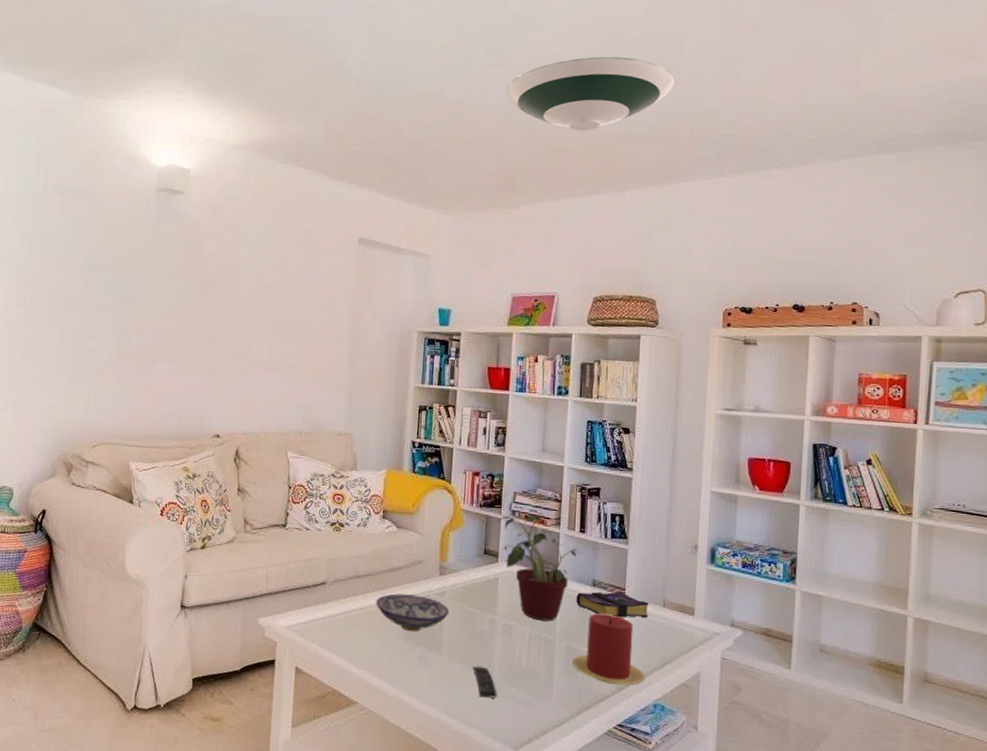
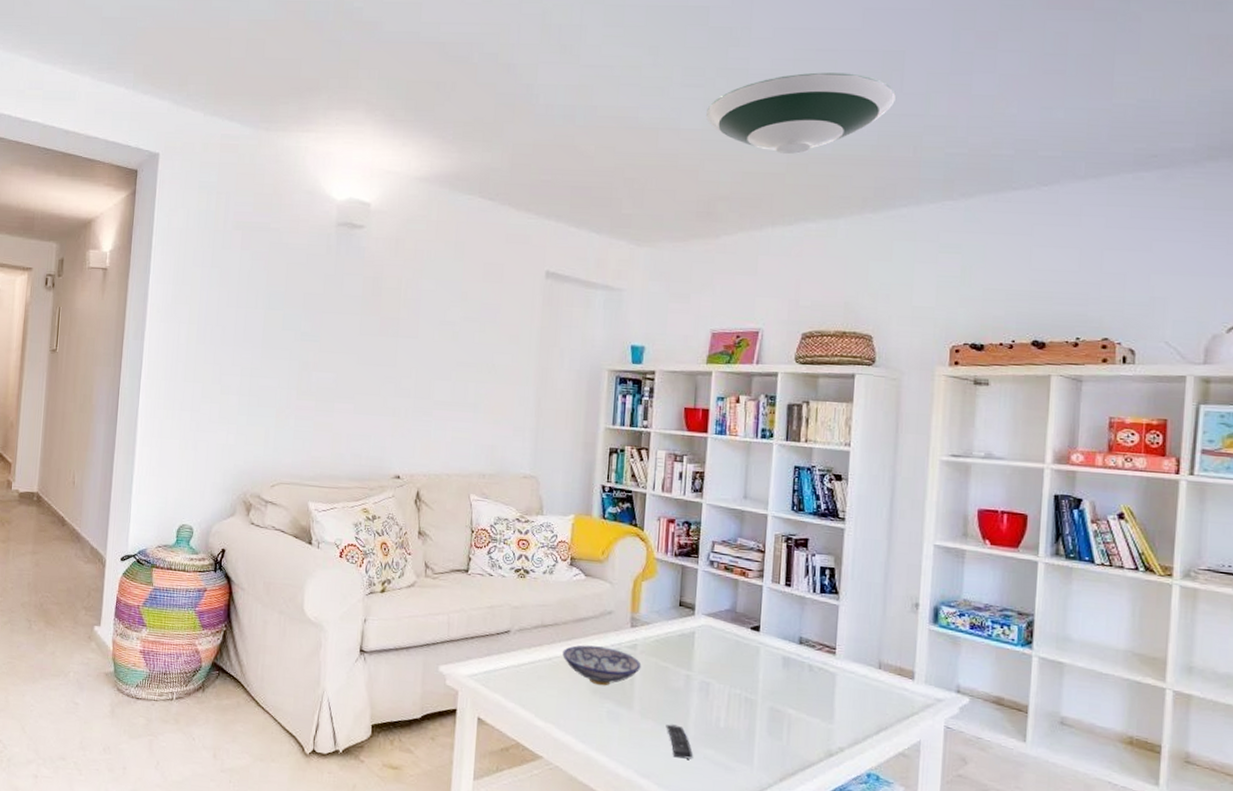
potted plant: present [497,512,583,621] -> none [694,563,788,680]
candle: present [572,613,645,685] -> none [776,673,857,752]
book: present [576,591,649,618] -> none [780,650,862,680]

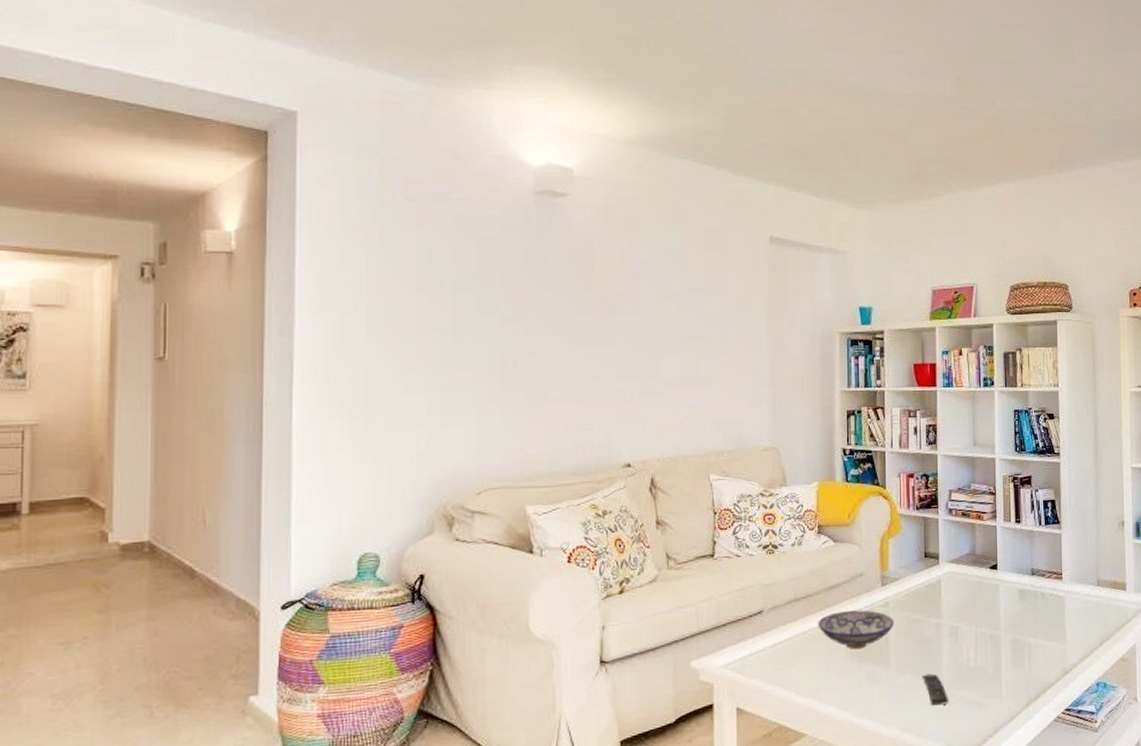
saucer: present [706,72,896,154] -> none [910,44,1069,119]

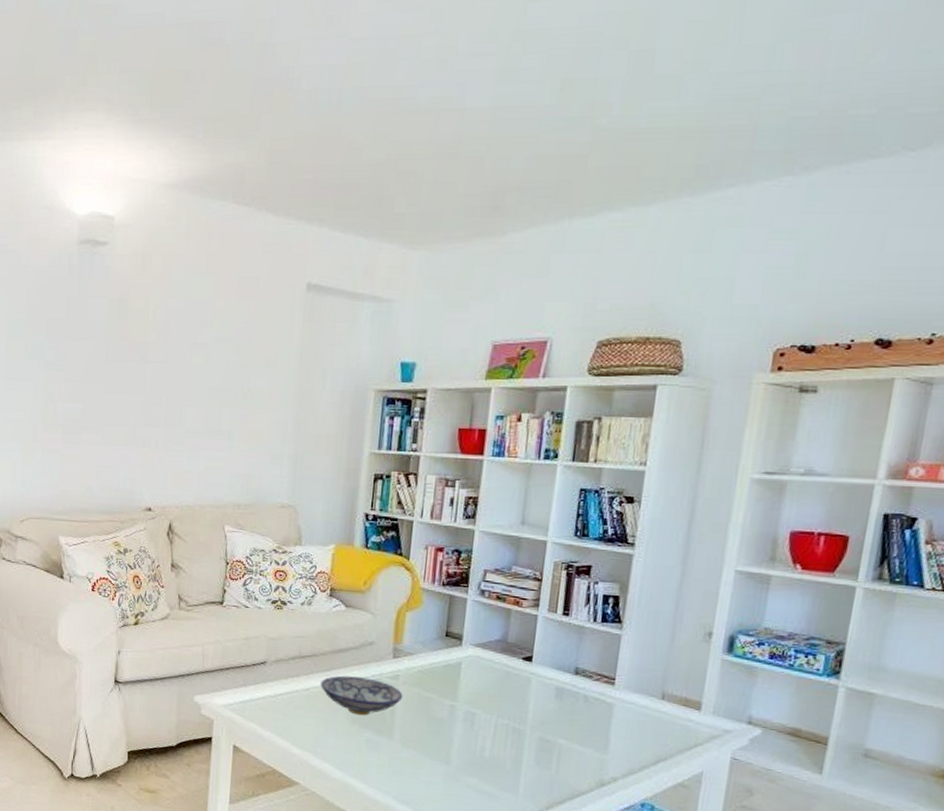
remote control: present [922,673,948,706] -> none [427,753,455,787]

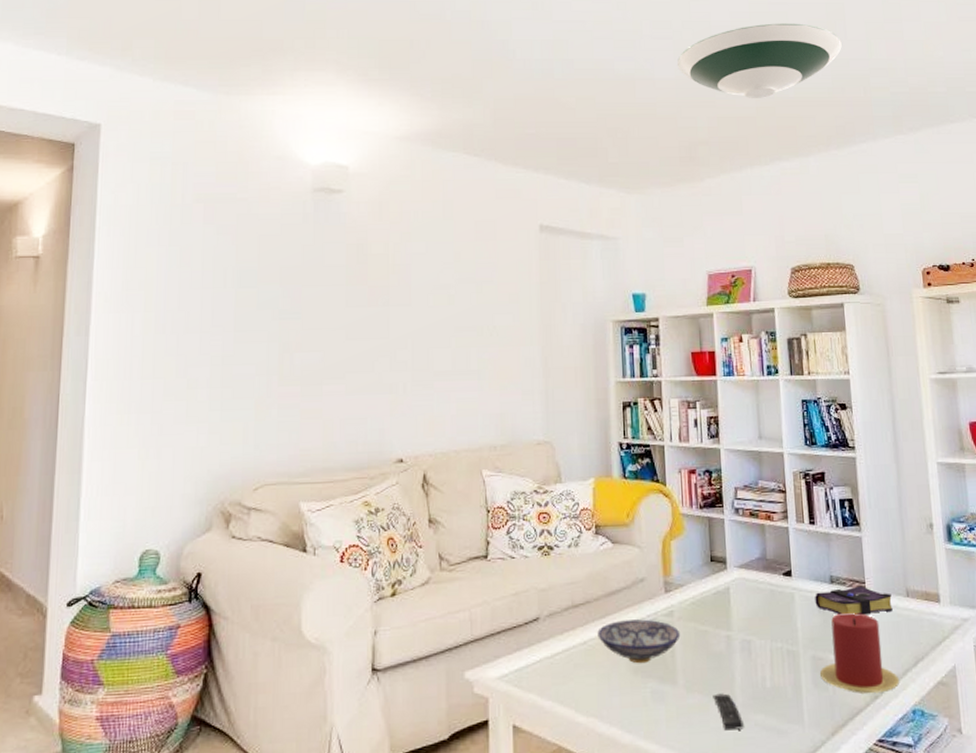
remote control: none [427,753,455,787] -> present [713,693,744,730]
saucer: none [497,25,732,131] -> present [677,23,842,98]
candle: none [545,704,633,782] -> present [820,613,899,693]
book: none [553,680,644,710] -> present [815,585,893,616]

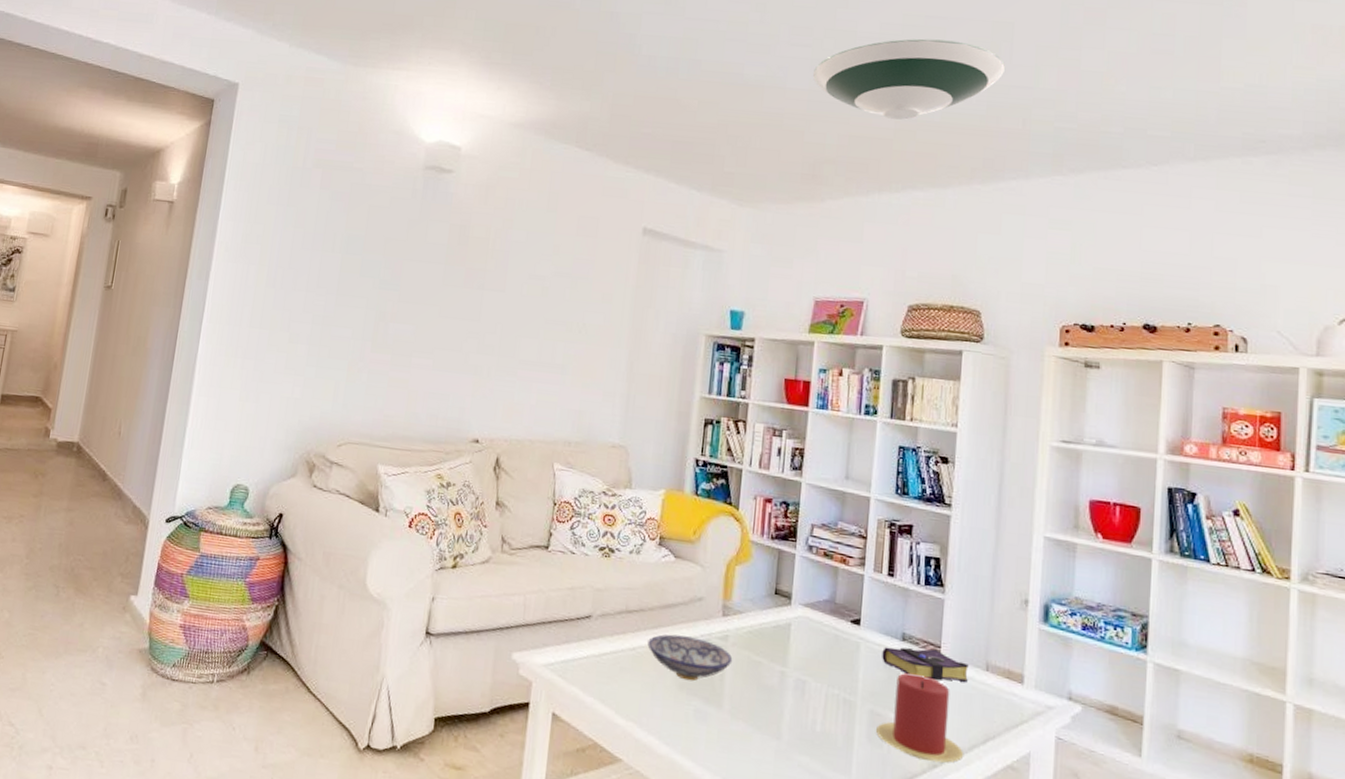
remote control: present [713,693,744,730] -> none [757,726,786,767]

